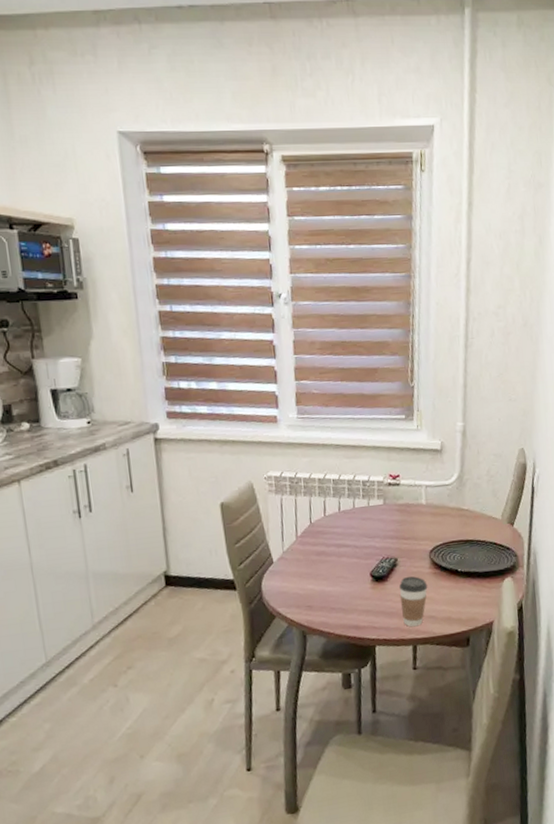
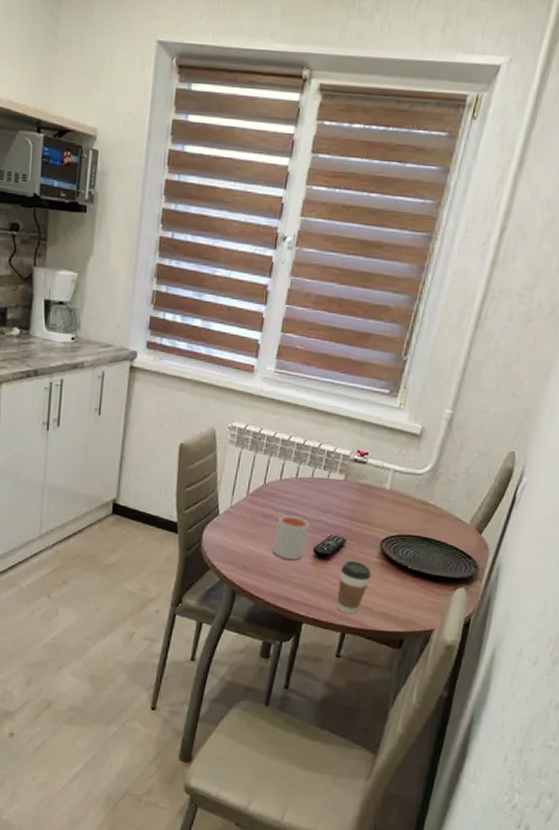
mug: none [330,547,362,590] -> present [273,514,309,560]

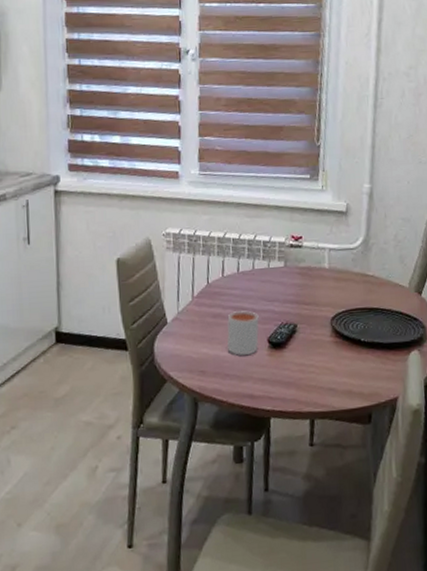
coffee cup: present [337,560,372,615] -> none [298,344,328,400]

